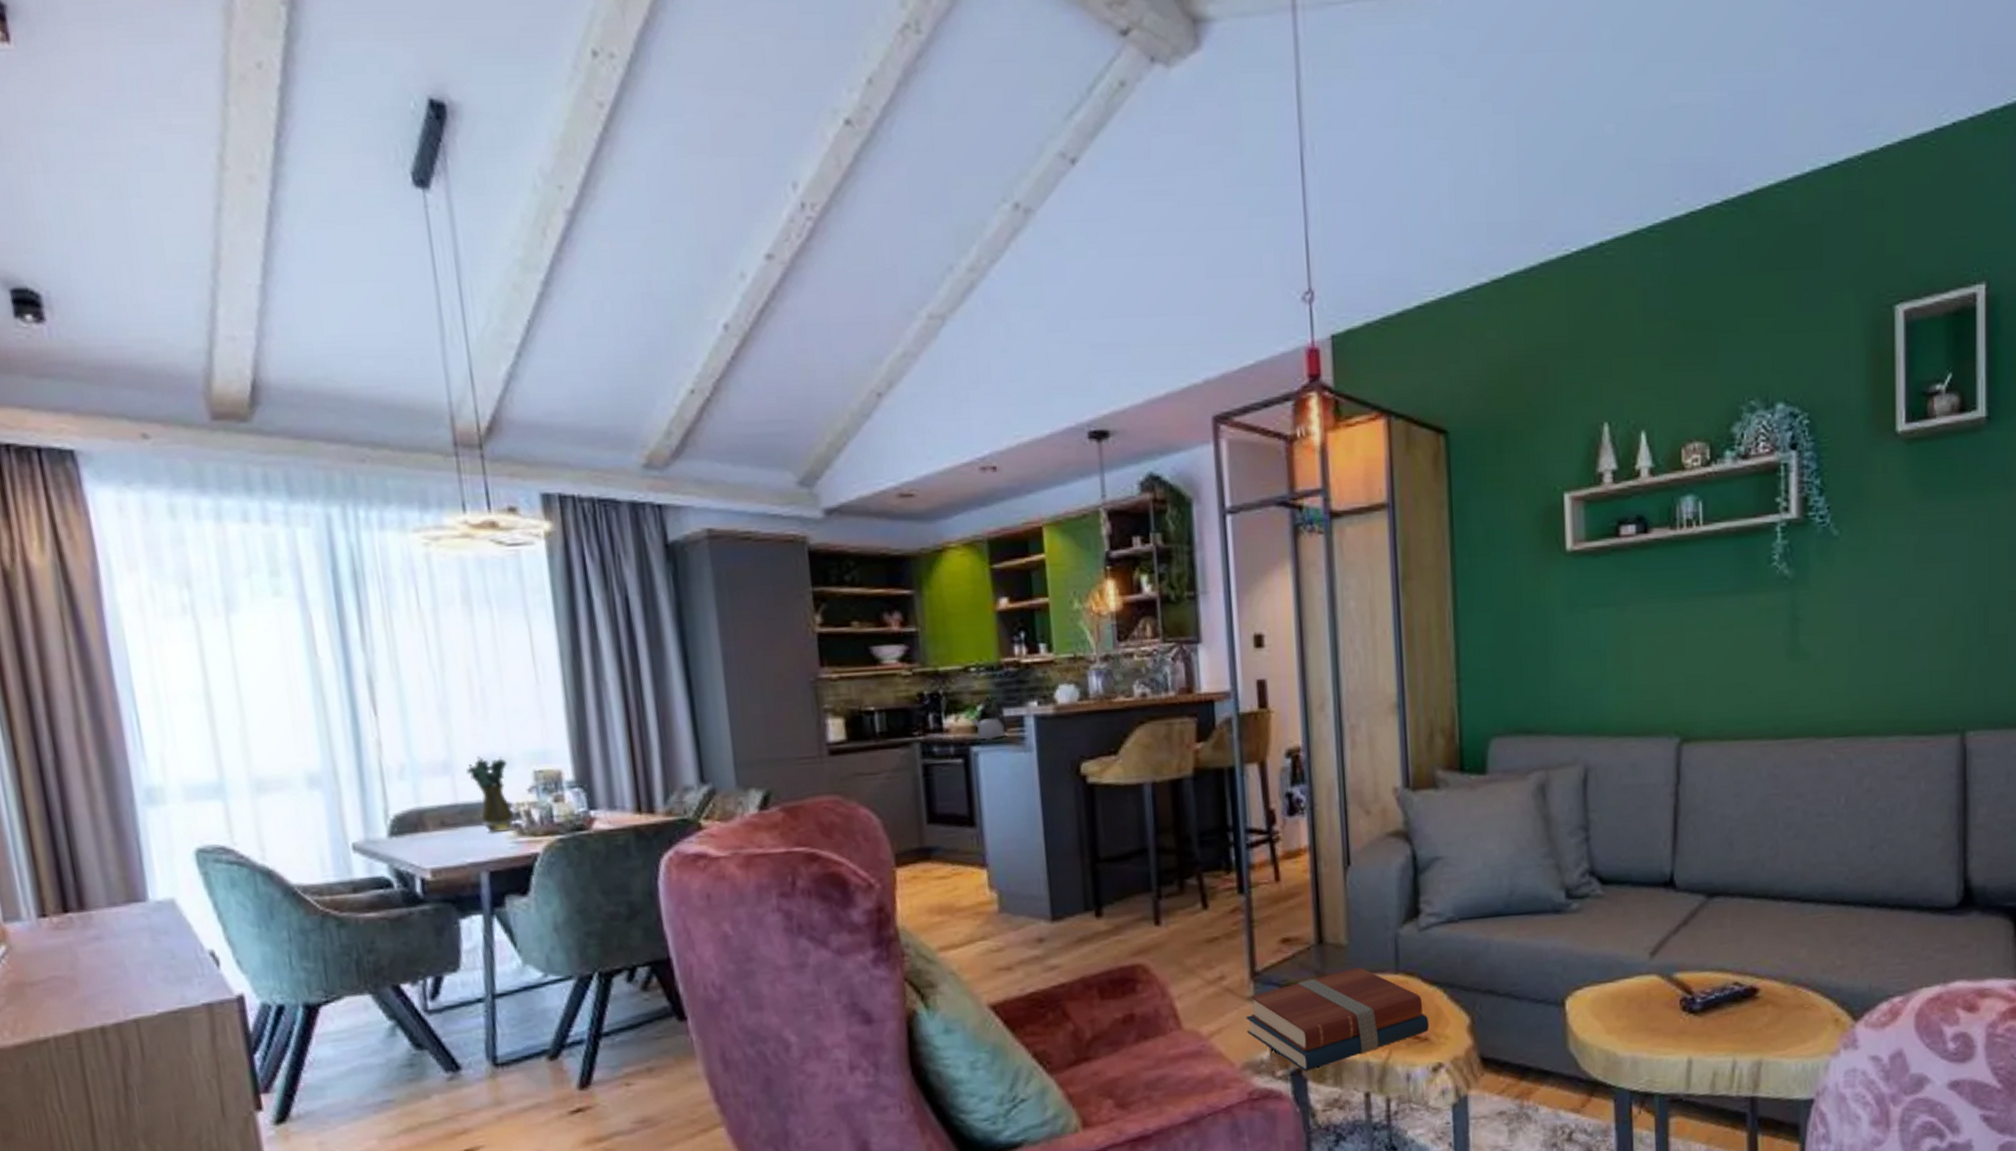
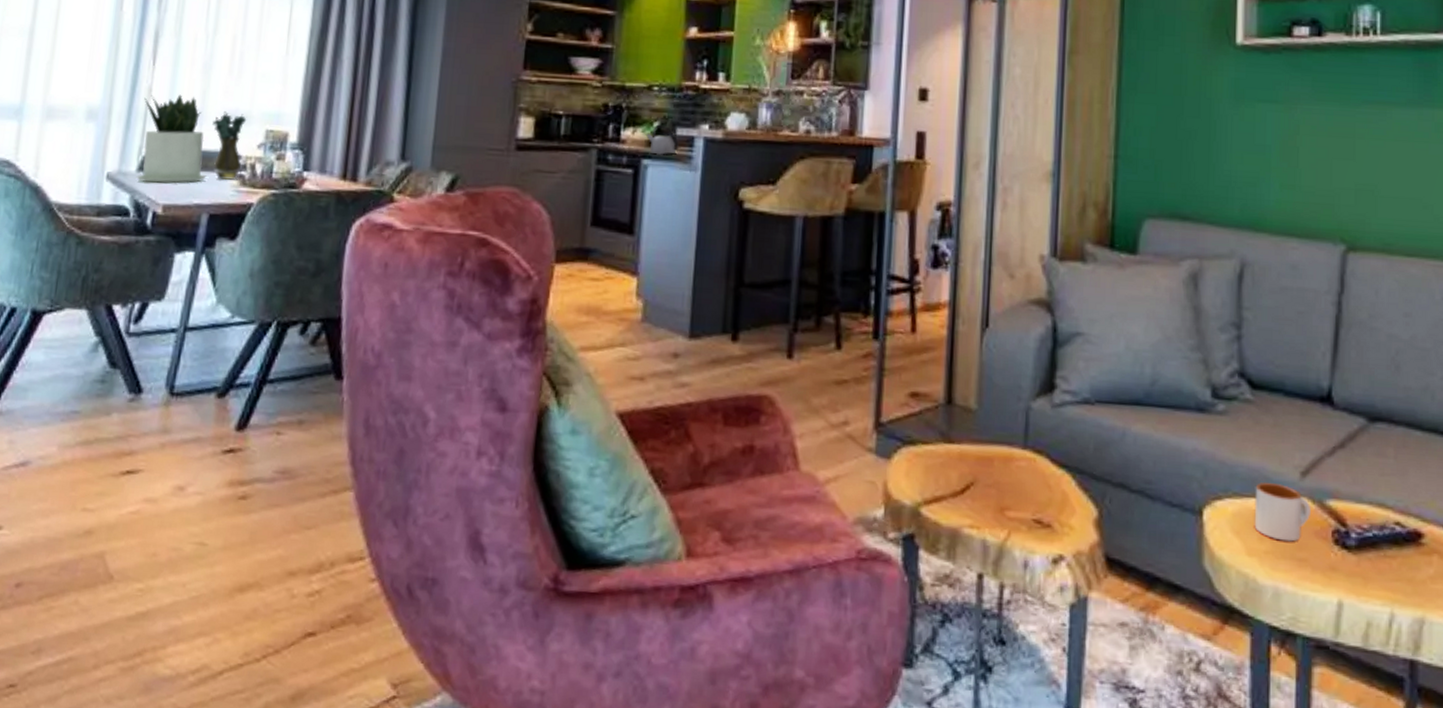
planter: none [374,744,475,848] -> present [136,94,207,184]
books: present [1246,967,1430,1072] -> none [864,435,1054,539]
mug: none [1610,966,1660,1016] -> present [1254,482,1310,542]

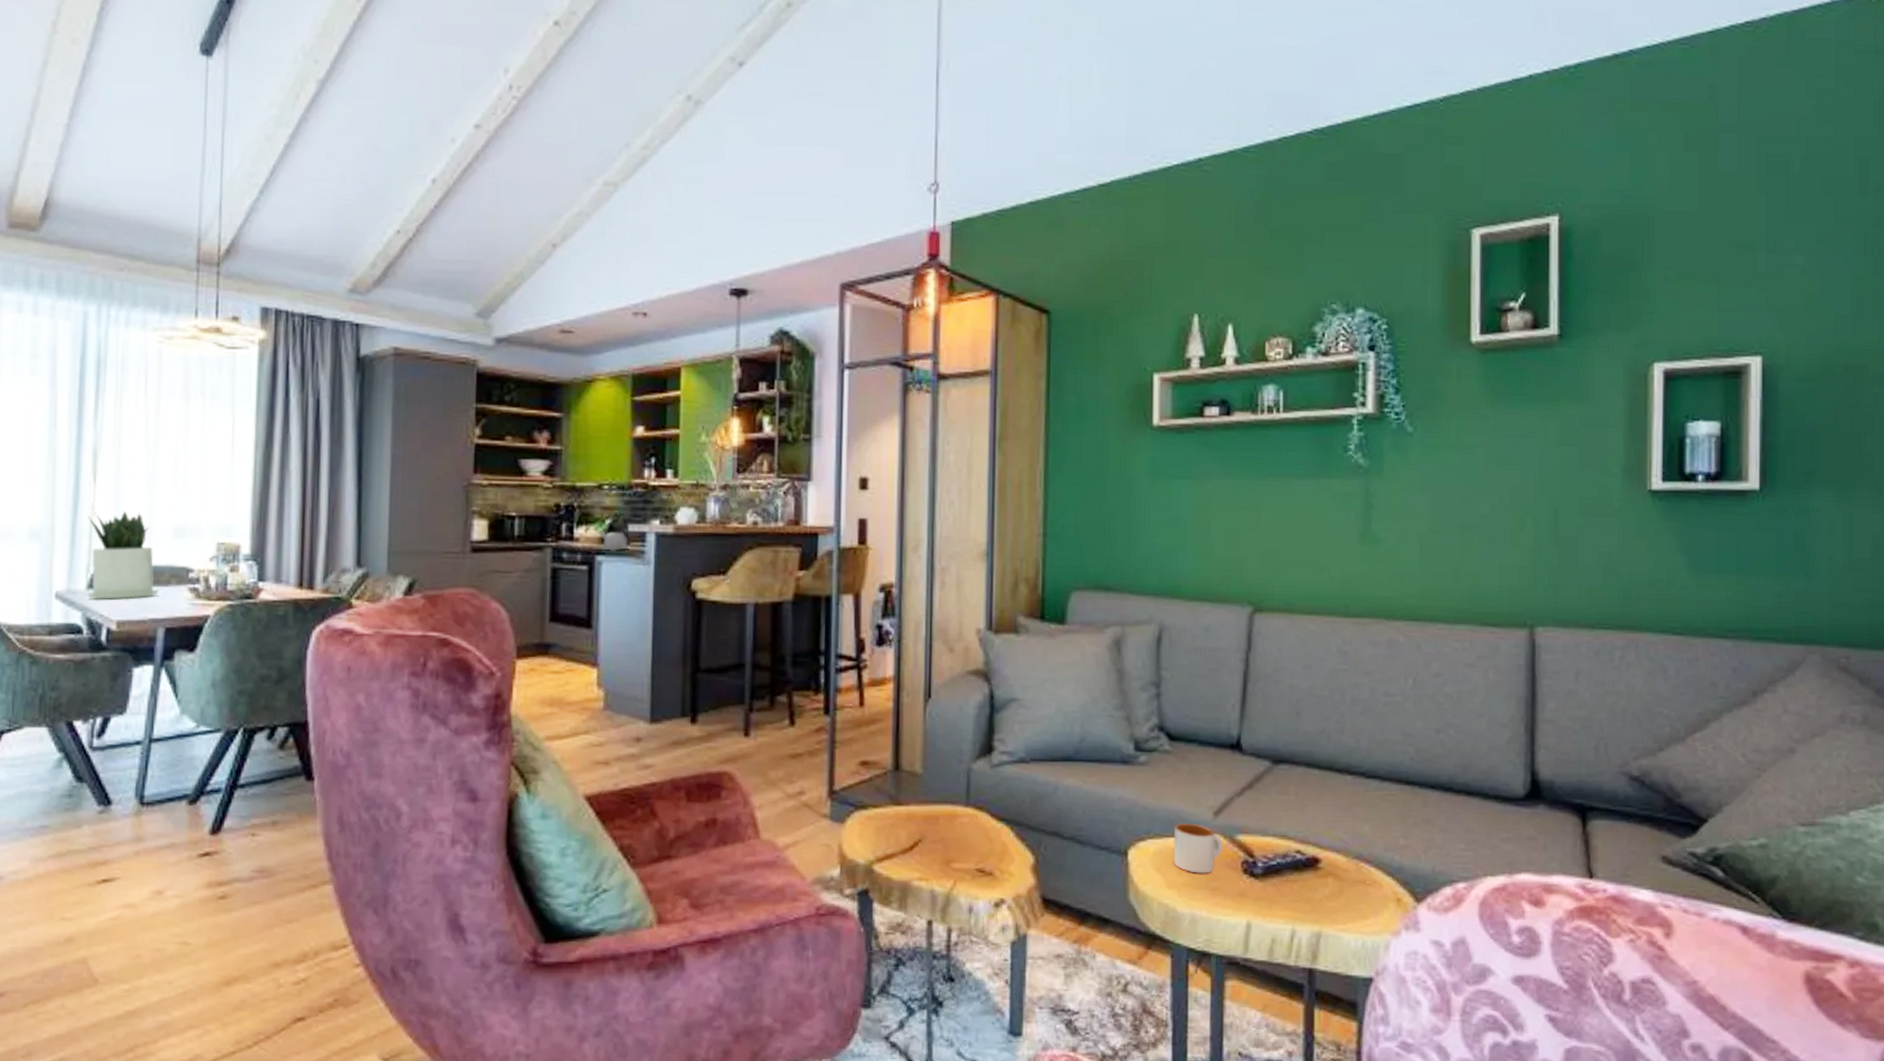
vase: present [212,111,247,180] -> none [161,526,196,593]

